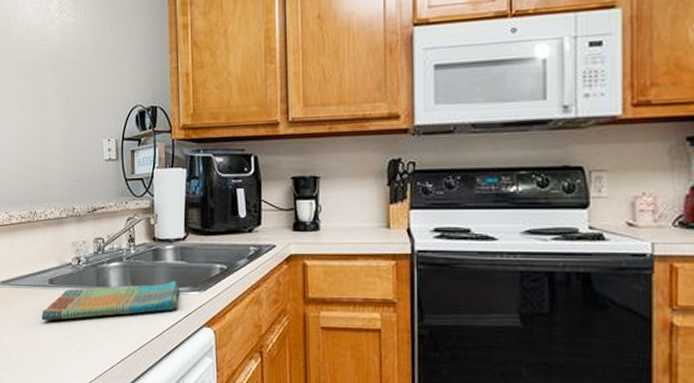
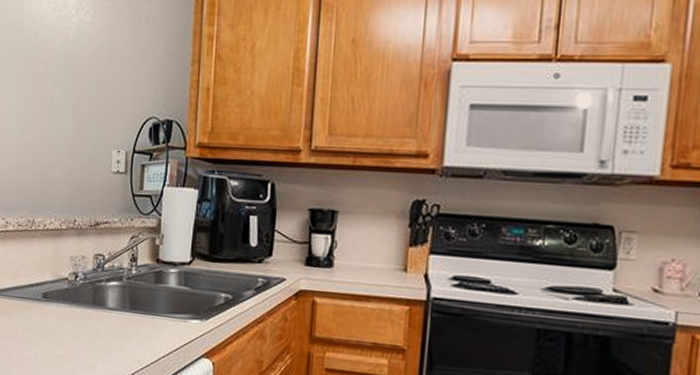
dish towel: present [41,281,180,321] -> none [31,305,181,338]

